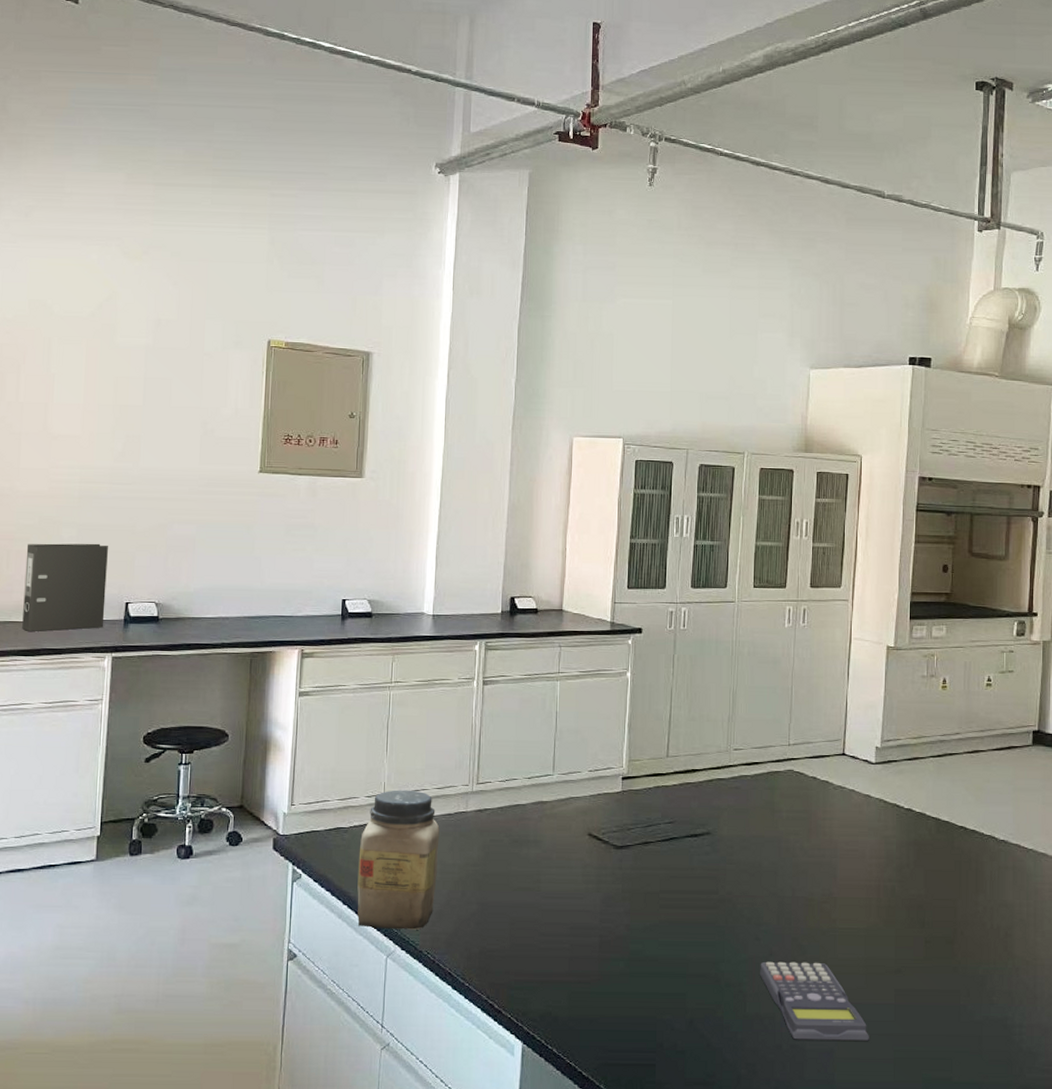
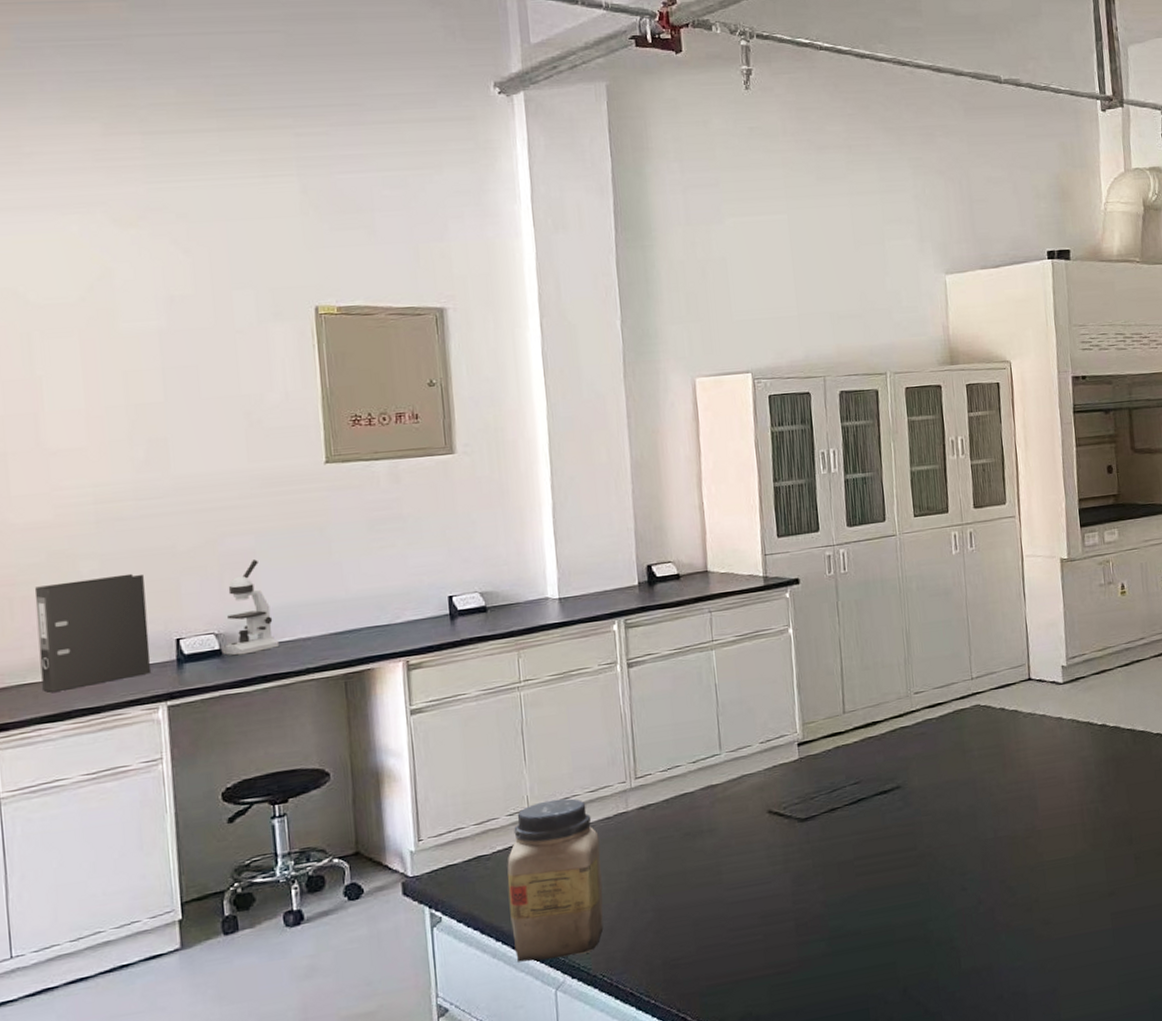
microscope: none [158,546,204,624] -> present [221,559,280,656]
calculator: present [760,961,869,1042] -> none [970,901,1091,988]

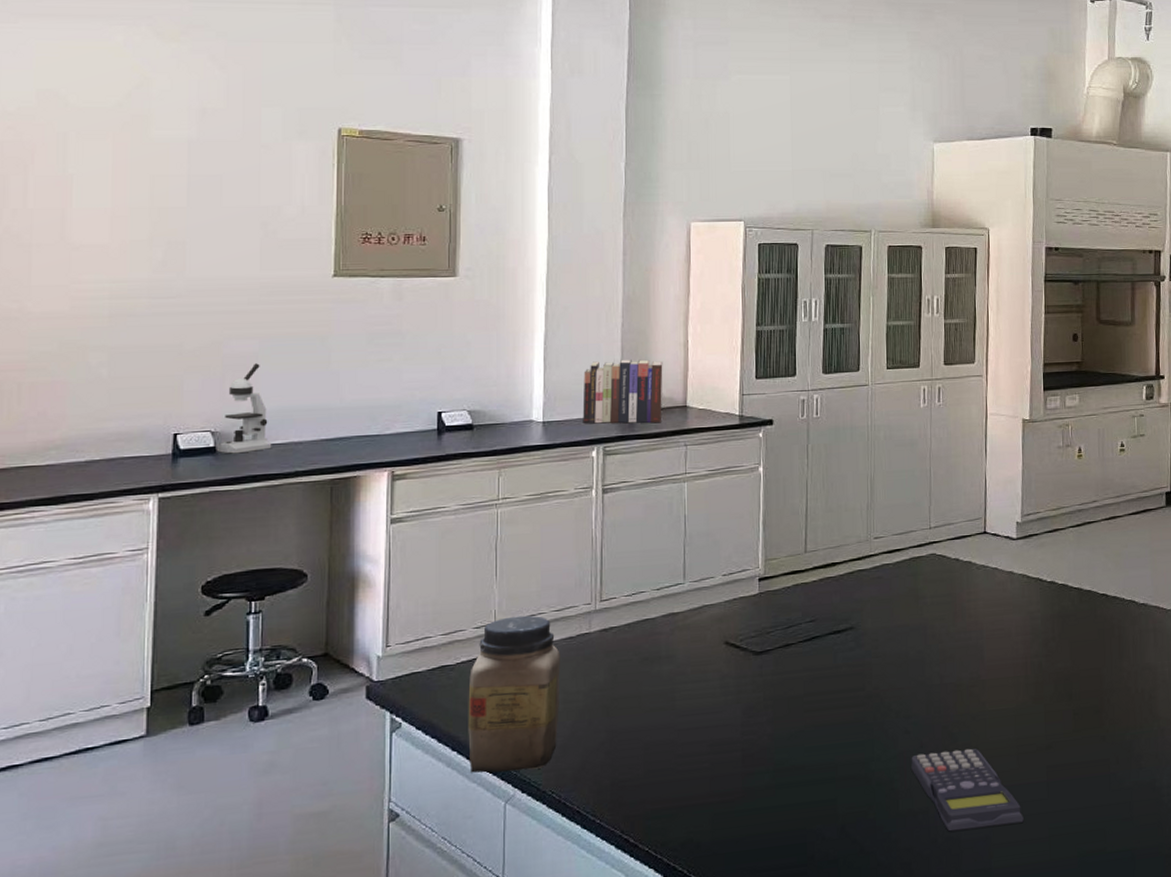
binder: present [34,573,151,692] -> none [41,368,149,476]
books: none [597,526,682,597] -> present [583,359,663,424]
calculator: none [970,901,1091,988] -> present [911,748,1024,833]

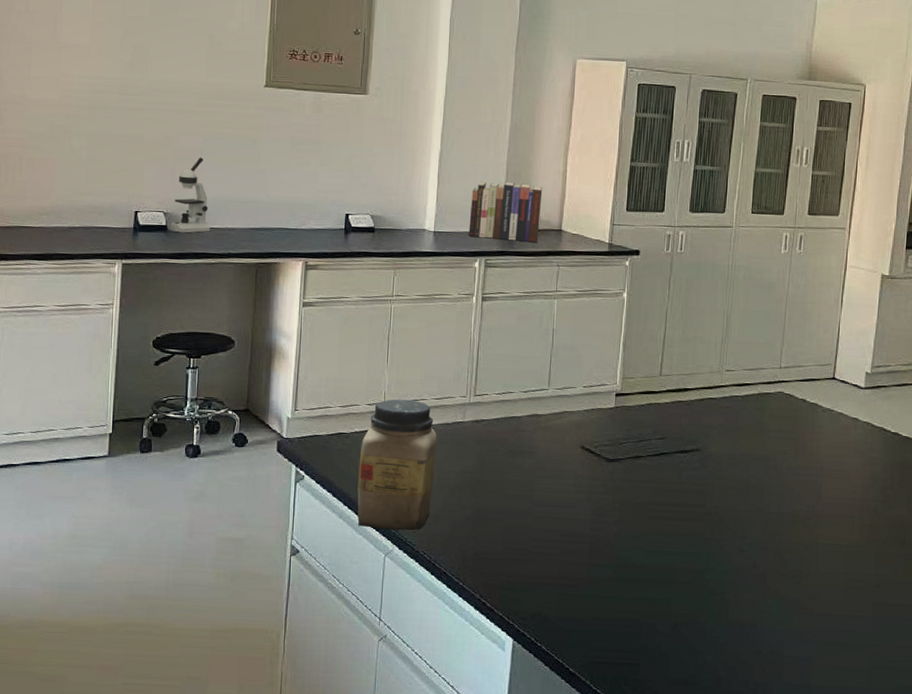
calculator: present [911,748,1024,833] -> none [743,572,846,651]

